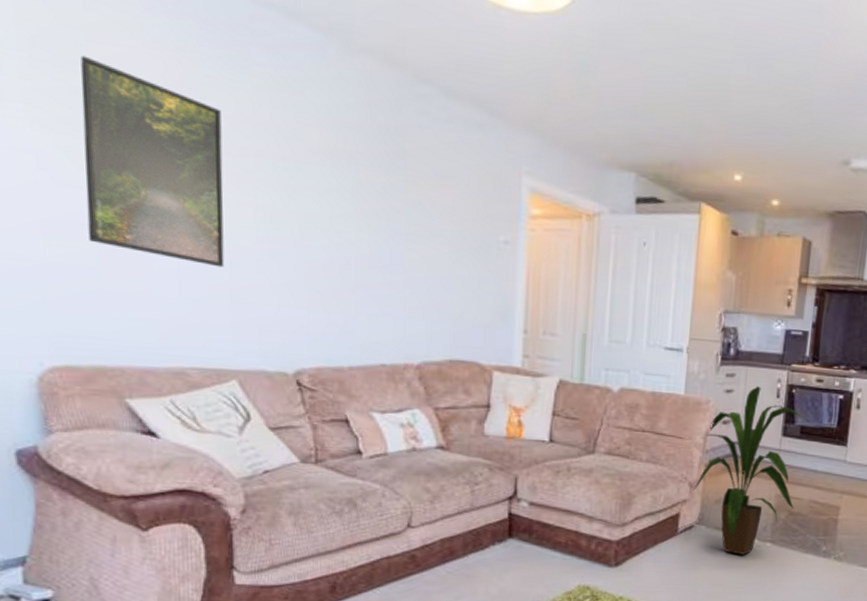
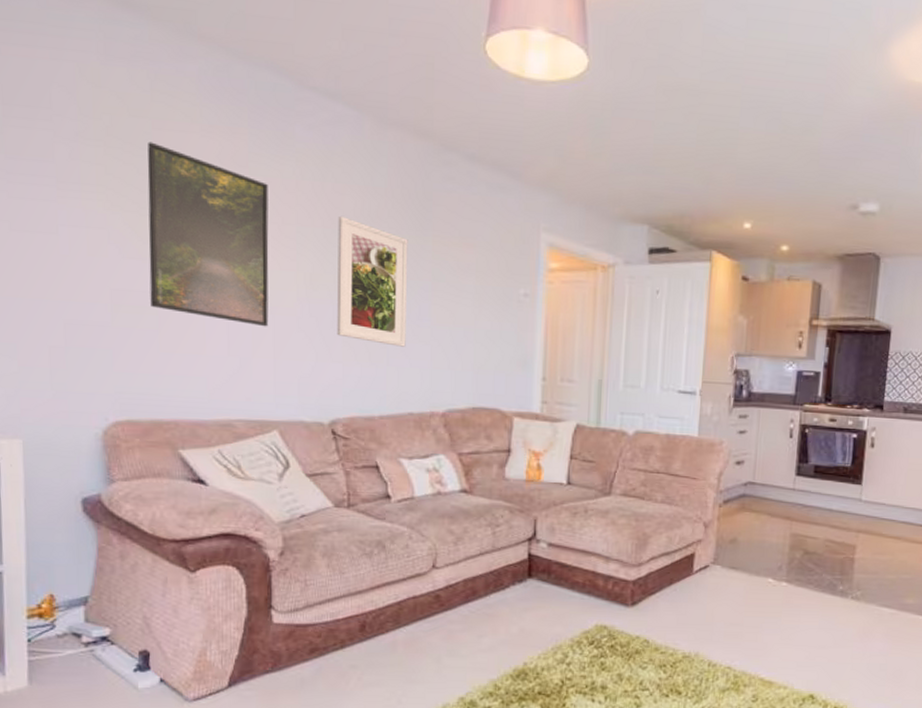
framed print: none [300,148,379,294] -> present [336,215,408,347]
house plant: present [693,386,810,555] -> none [708,427,823,594]

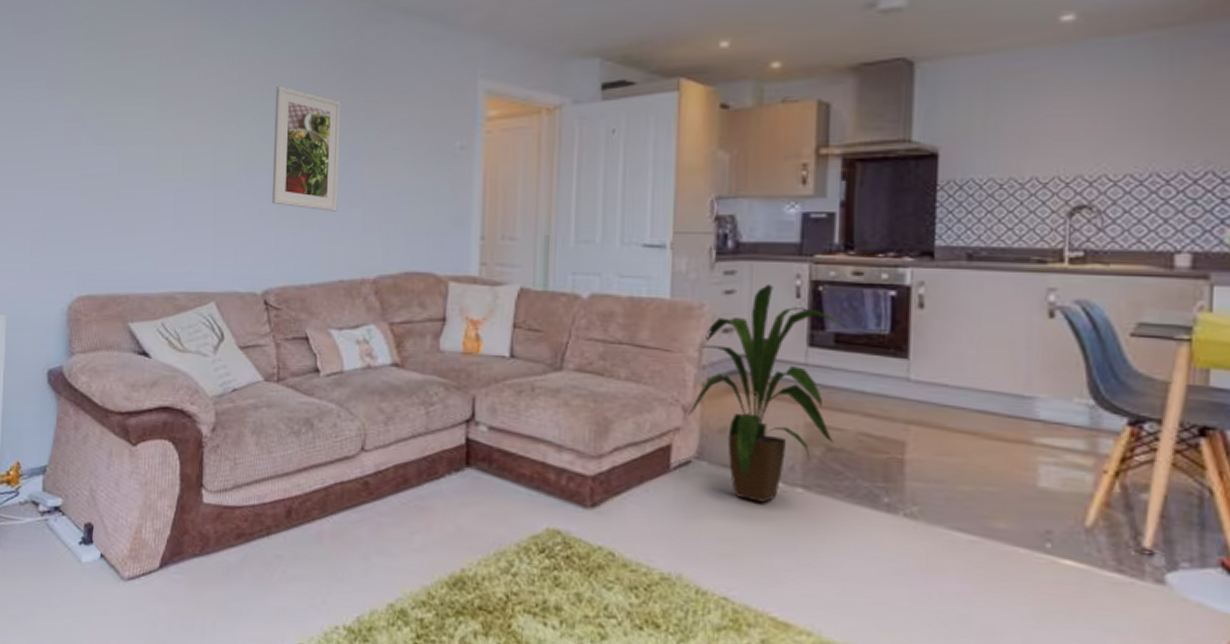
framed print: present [147,142,269,327] -> none [112,38,215,200]
house plant: none [708,427,823,594] -> present [688,284,848,503]

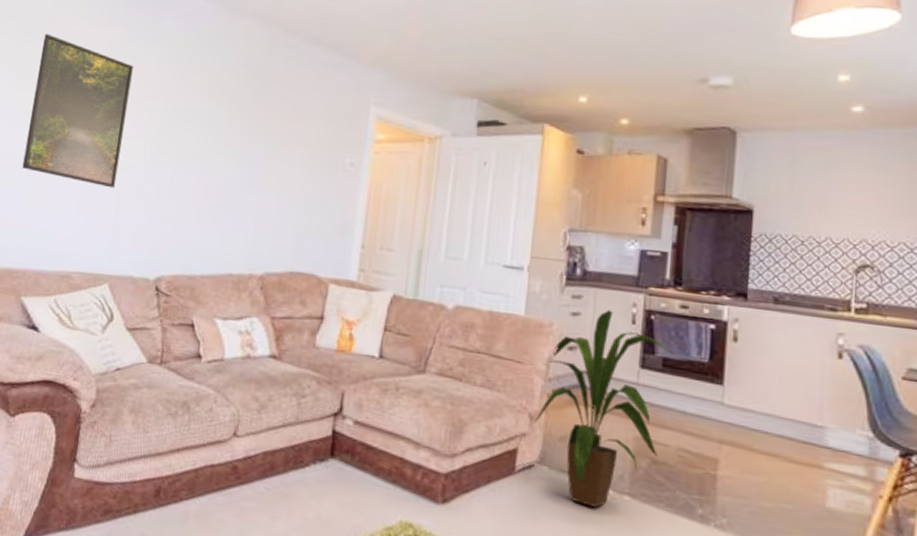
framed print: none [112,38,215,200] -> present [22,33,133,188]
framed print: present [271,85,342,211] -> none [172,91,247,211]

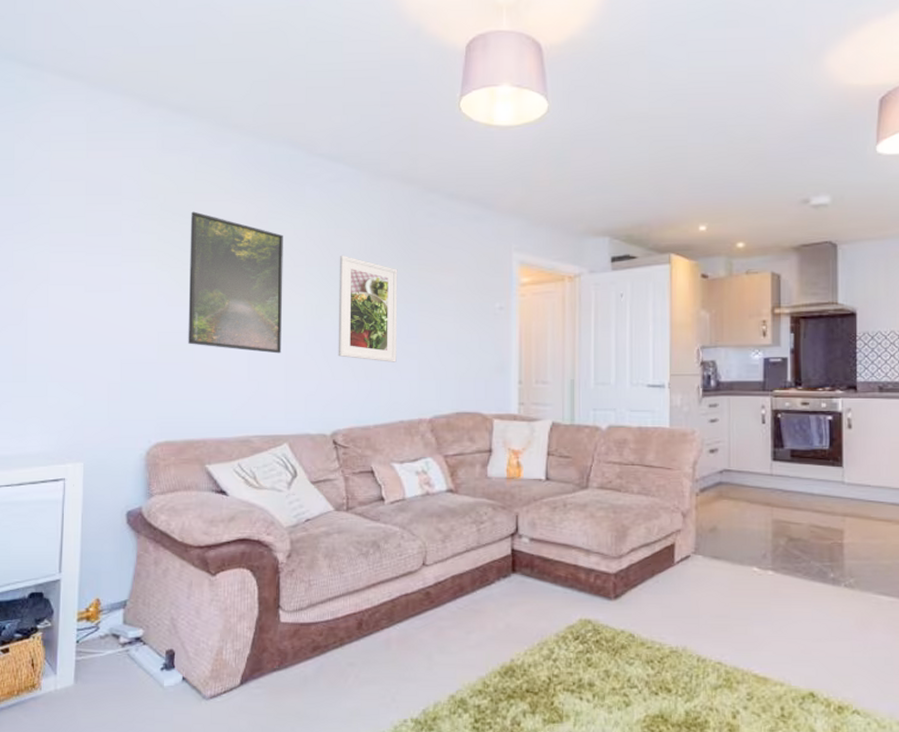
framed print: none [172,91,247,211] -> present [338,255,398,362]
house plant: present [534,310,674,508] -> none [687,414,800,584]

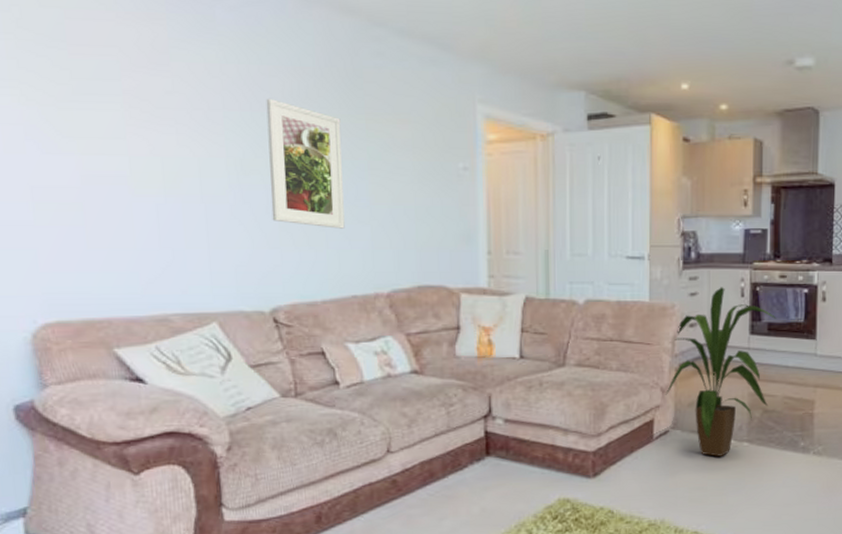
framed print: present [188,211,283,354] -> none [61,32,201,217]
house plant: none [687,414,800,584] -> present [666,287,776,457]

